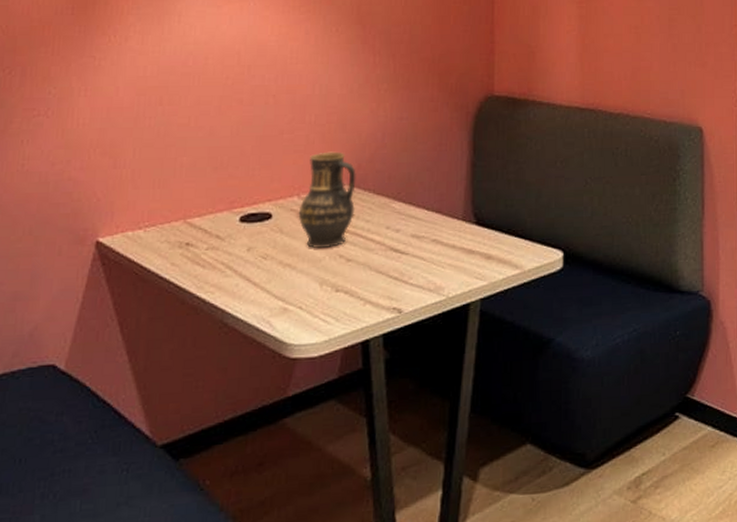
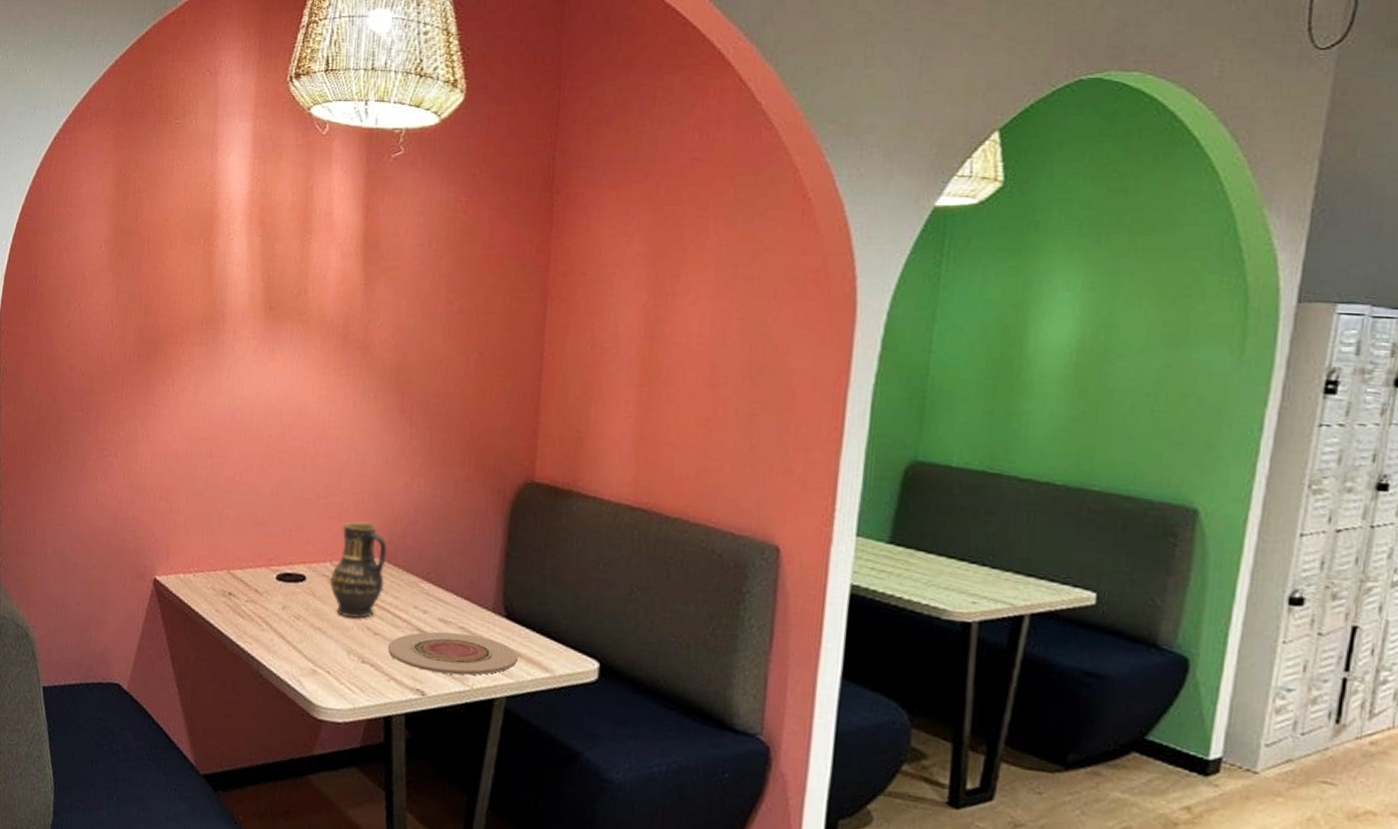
plate: none [362,245,489,288] -> present [388,631,518,676]

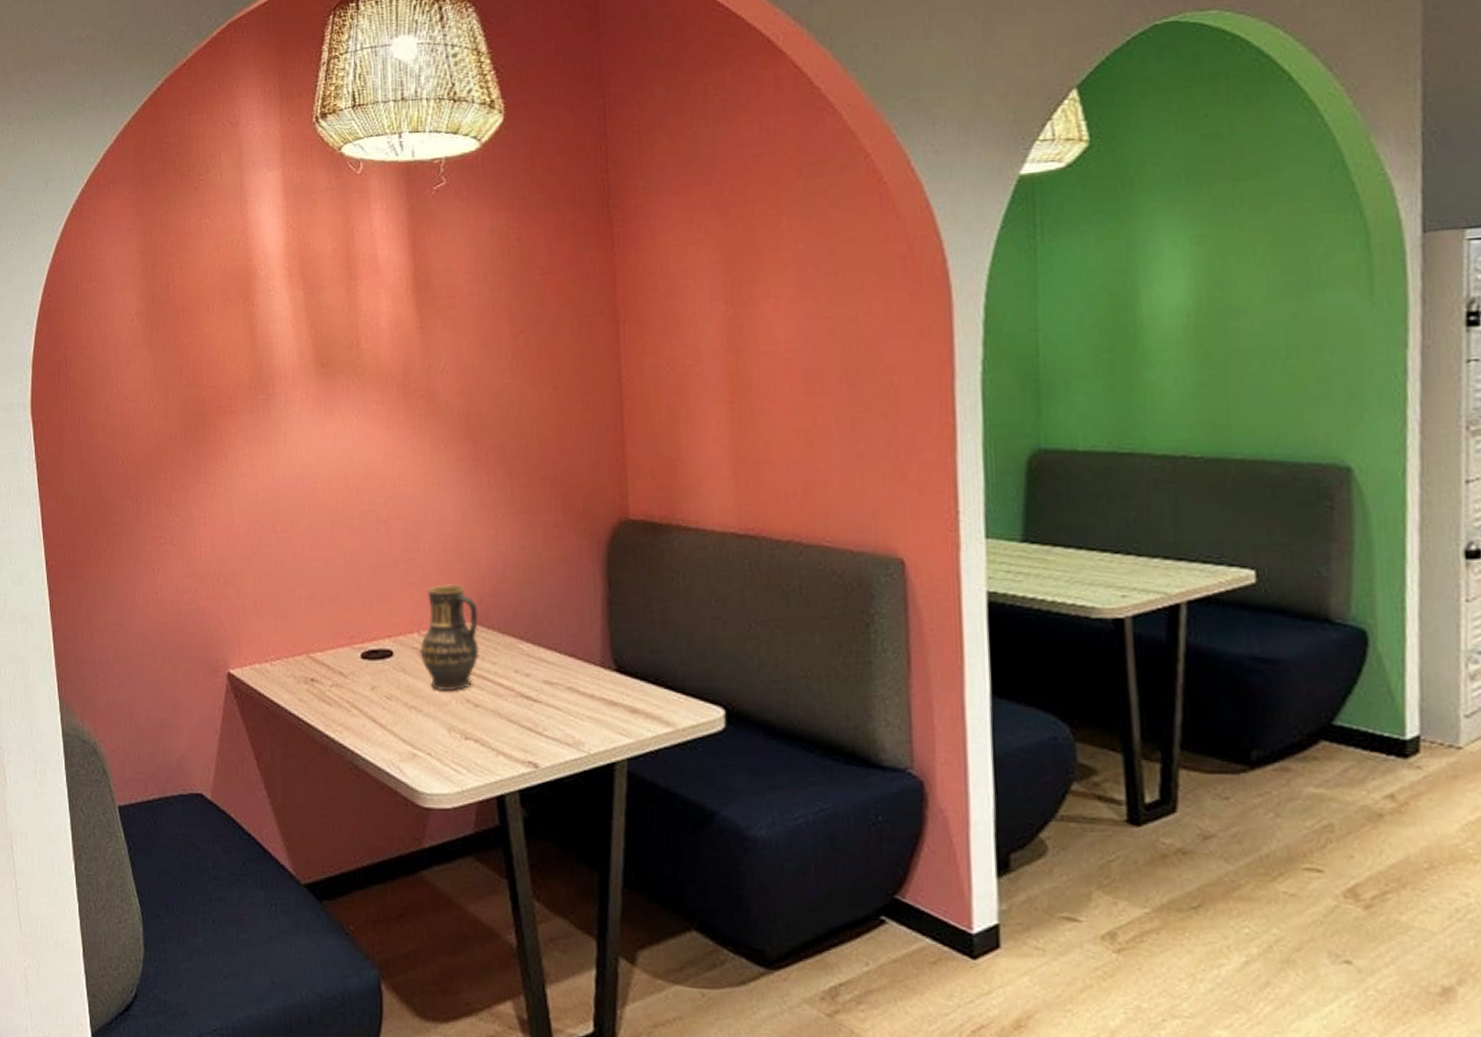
plate: present [388,631,518,676] -> none [492,694,635,741]

